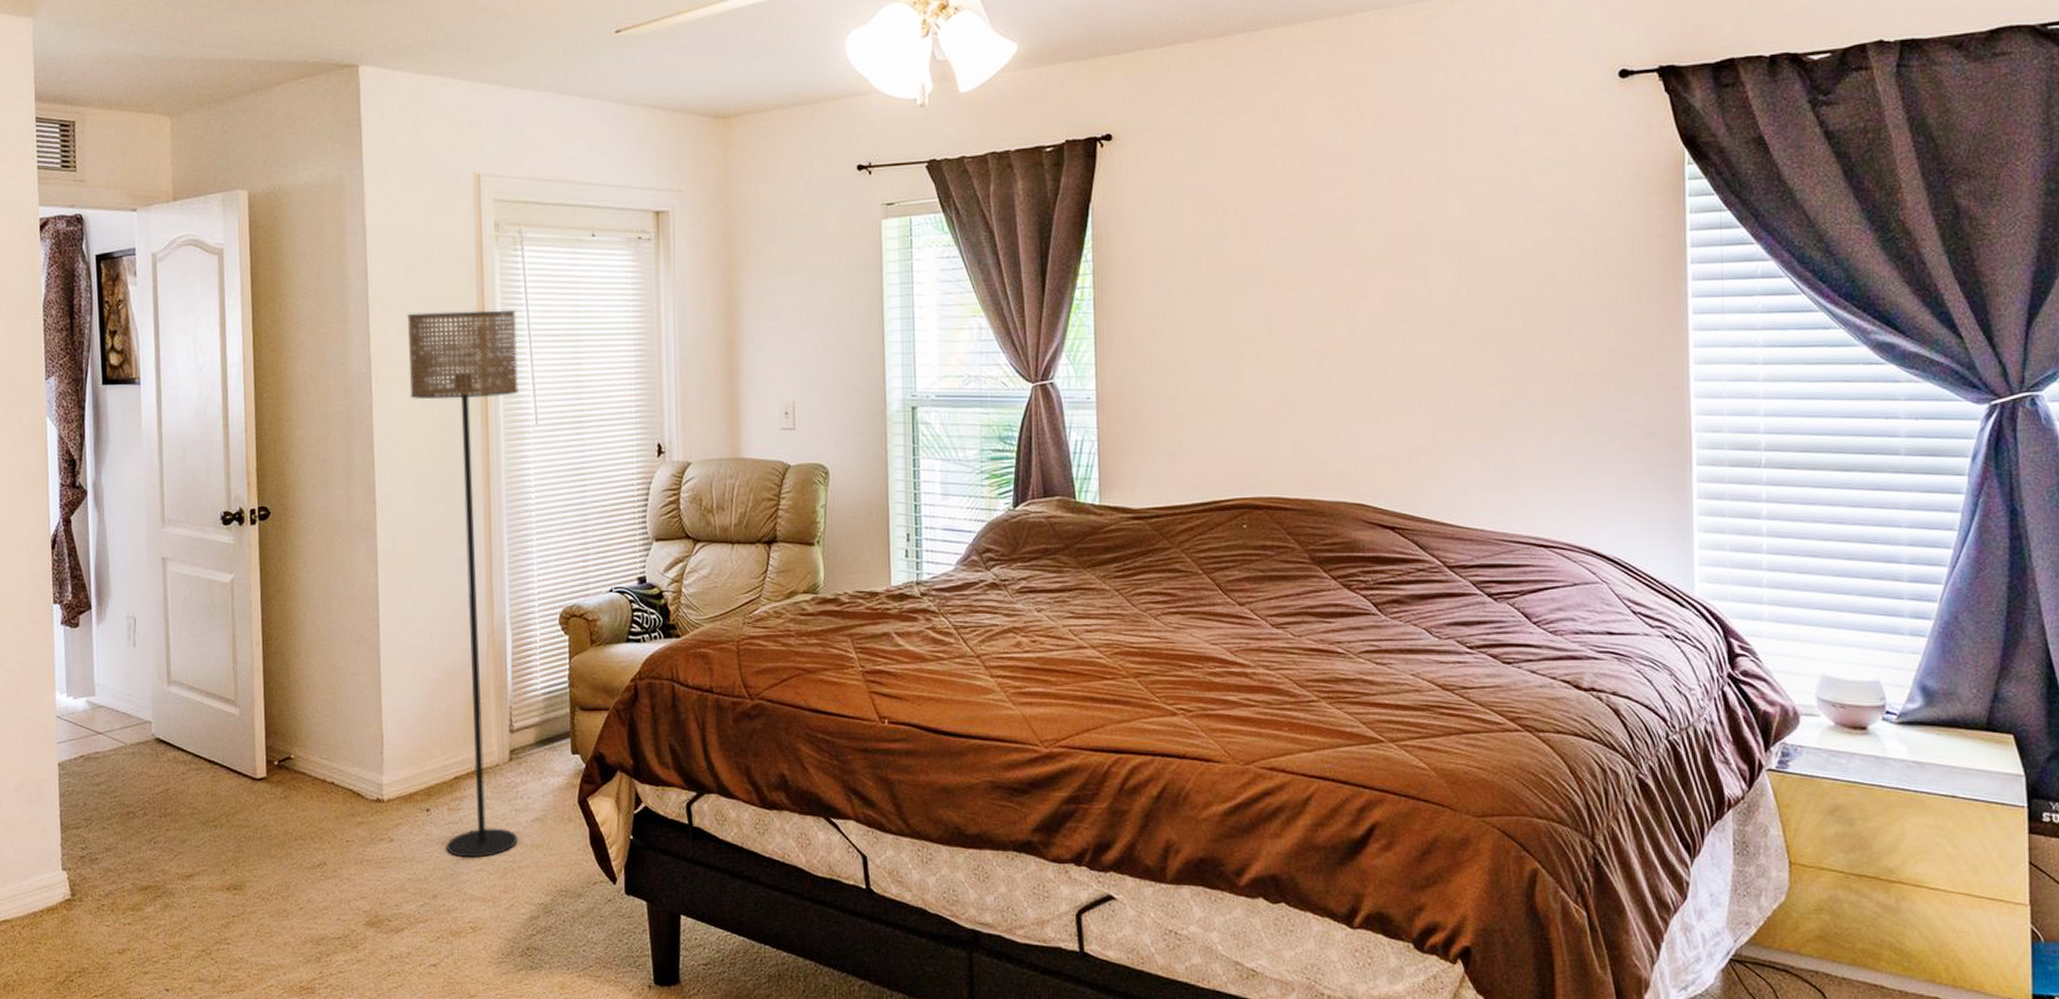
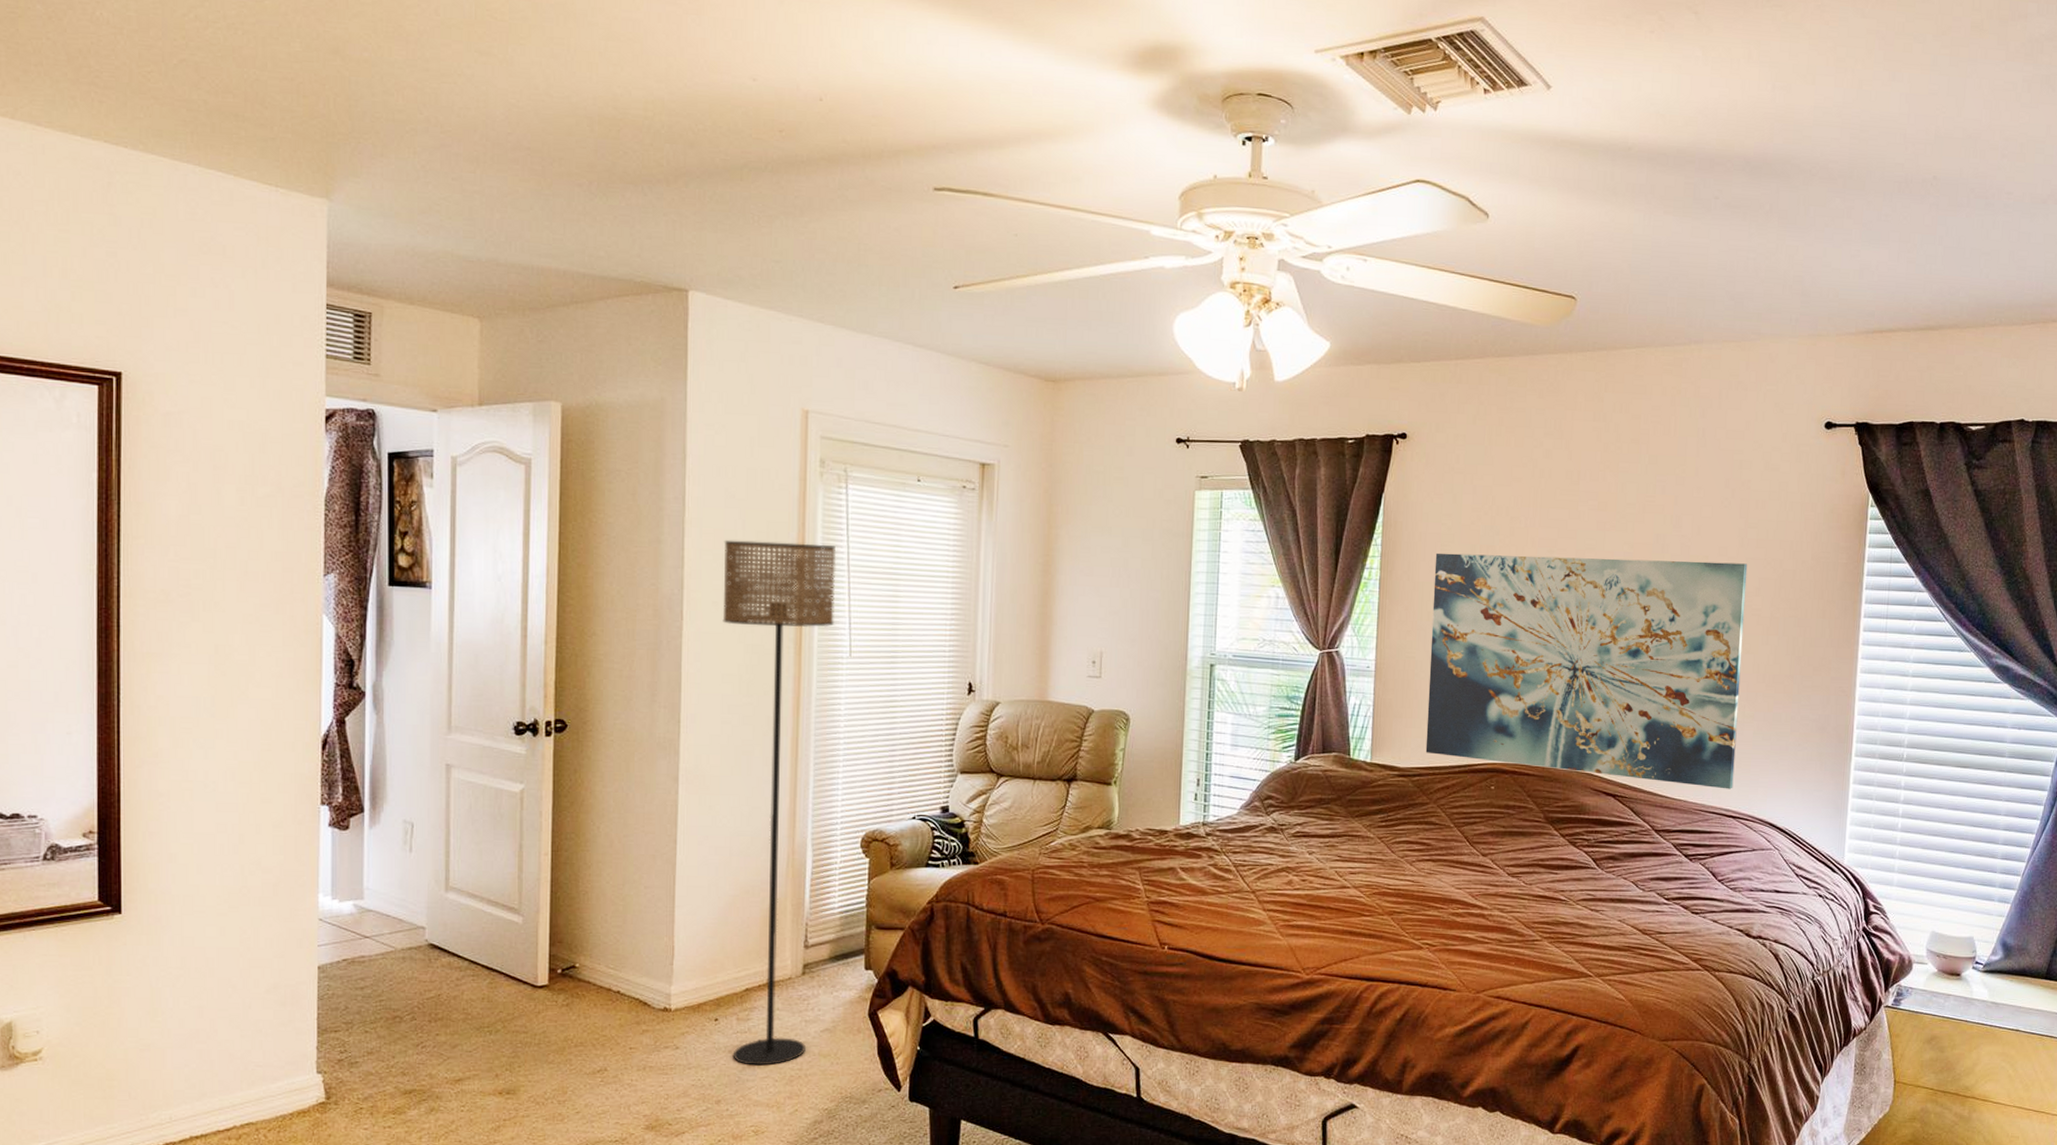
wall art: none [1155,245,1542,514] -> present [1425,552,1748,789]

